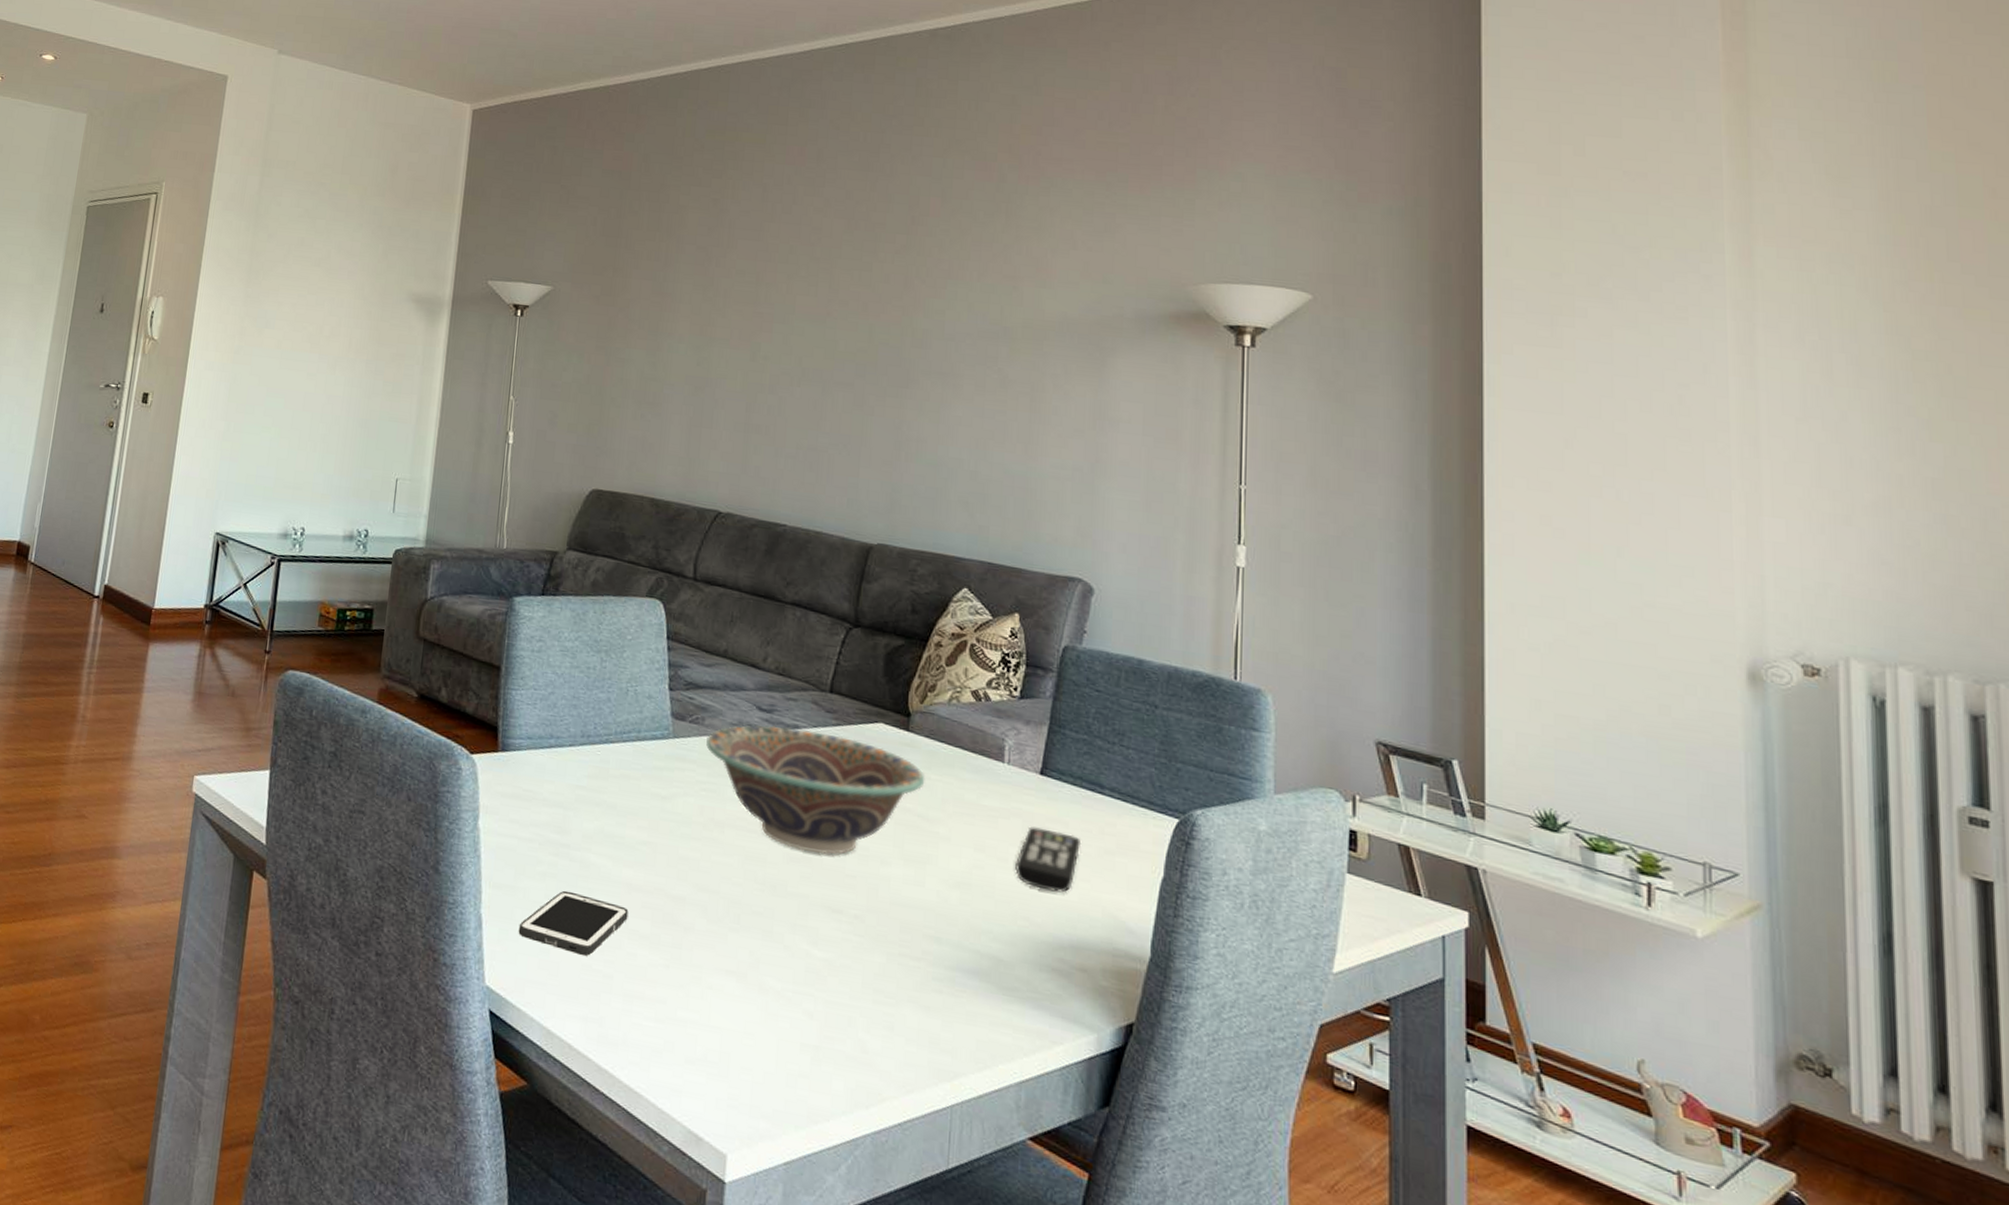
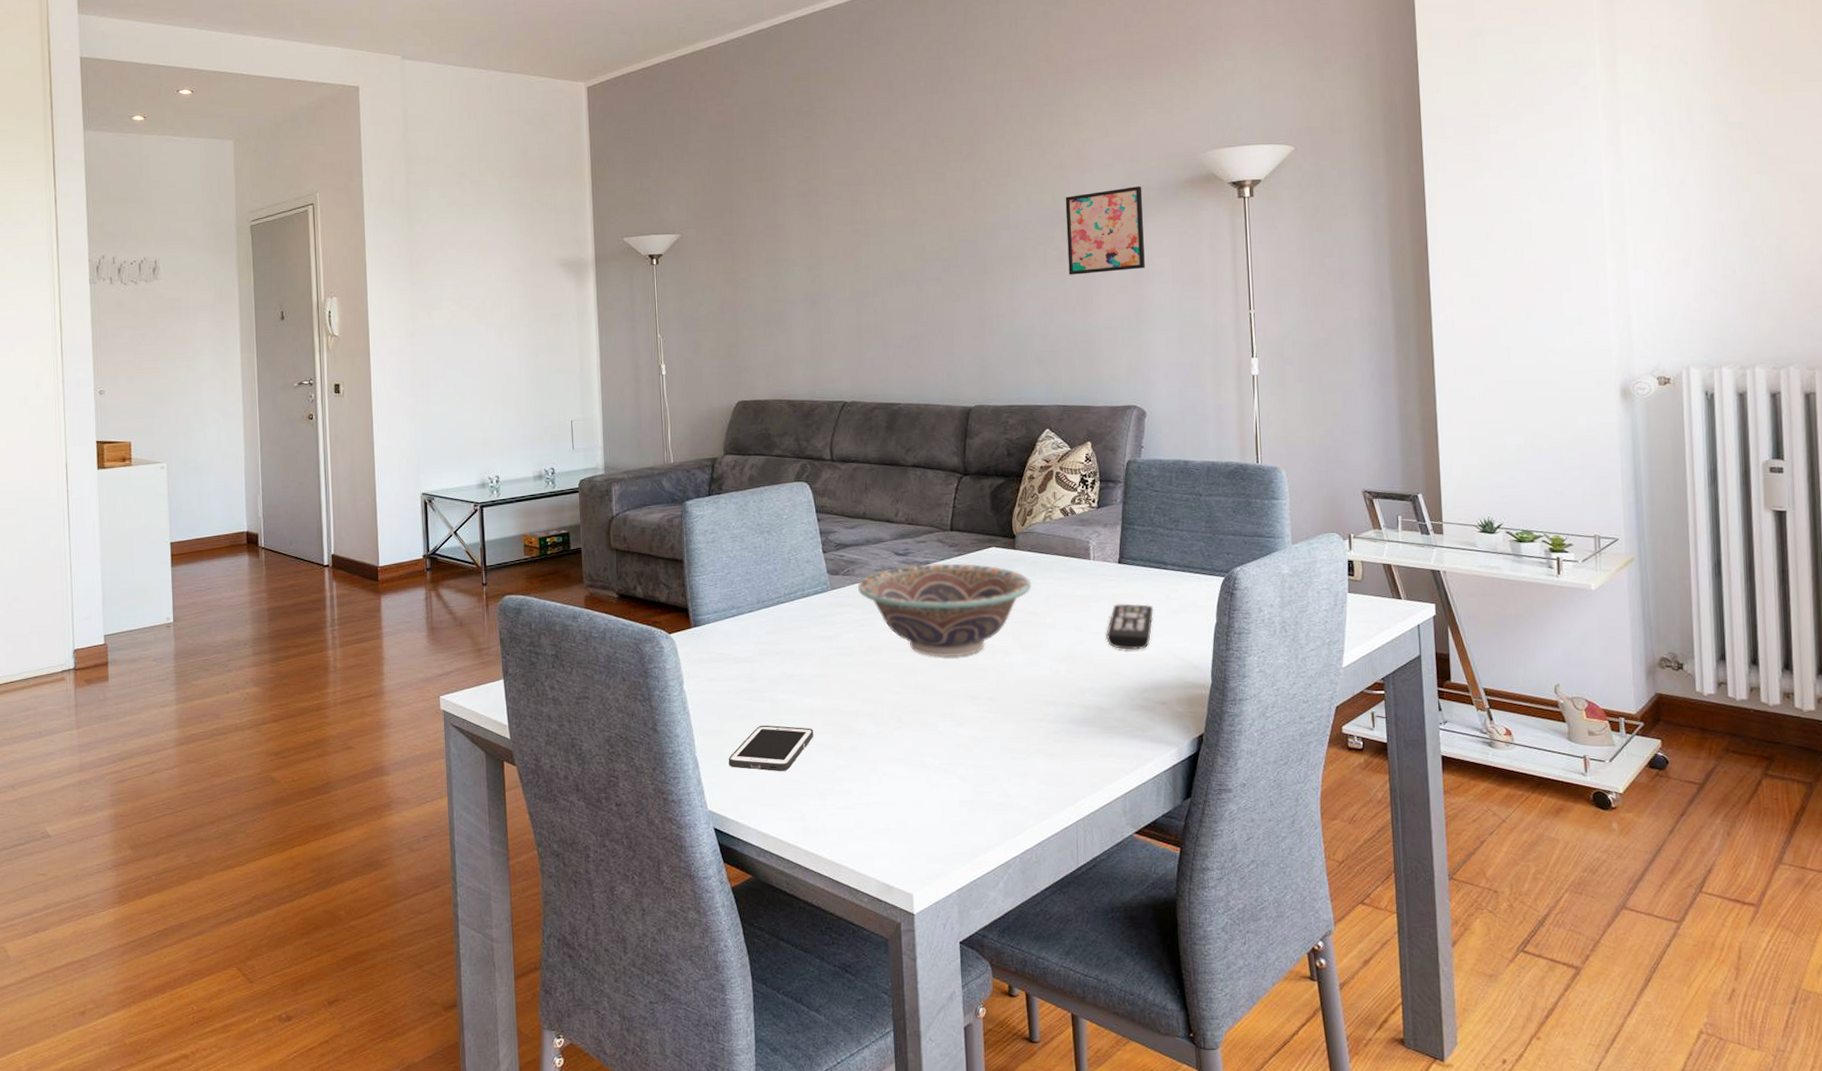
wall art: none [1011,312,1114,412] -> present [1065,186,1145,275]

